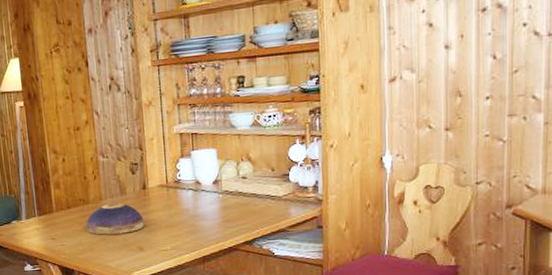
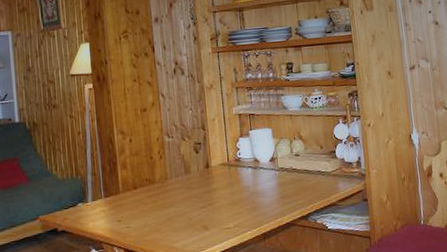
decorative bowl: present [85,203,145,235] -> none [151,182,209,215]

